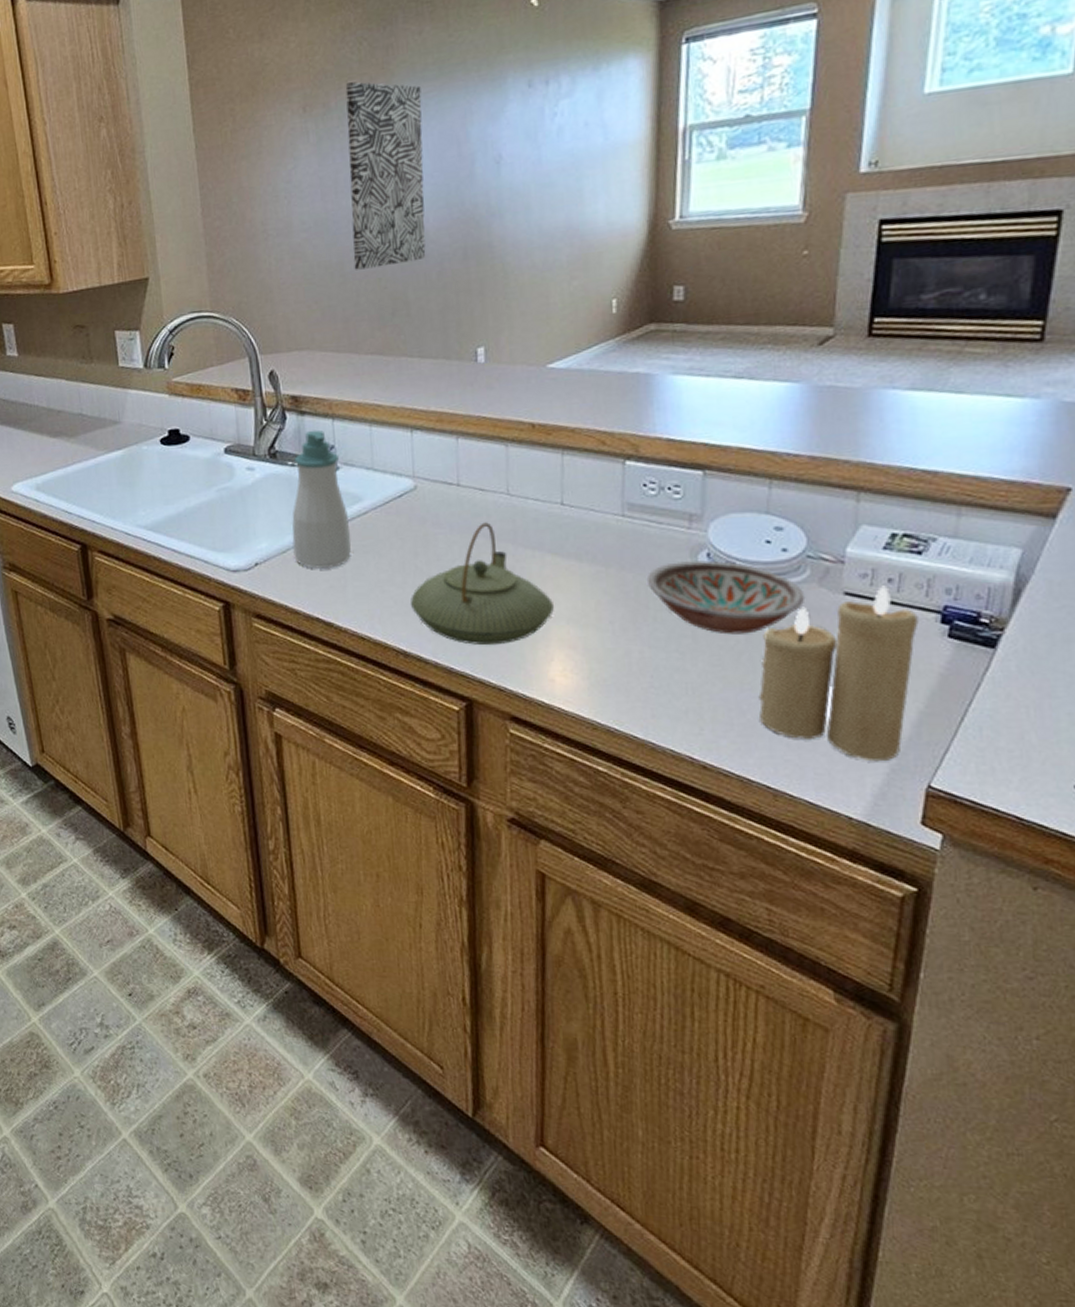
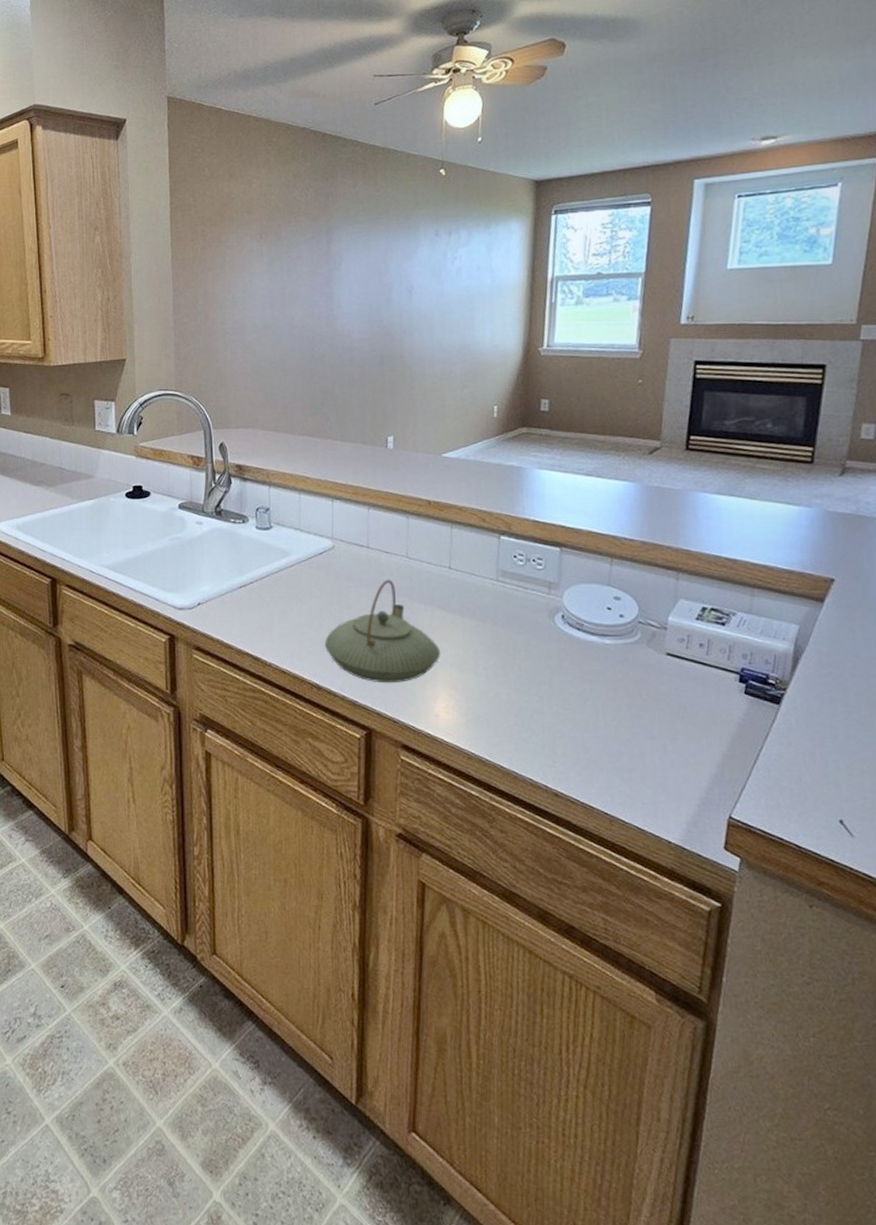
soap bottle: present [292,429,352,570] -> none [230,494,279,612]
wall art: present [345,82,426,270] -> none [293,219,353,367]
bowl: present [646,559,806,635] -> none [514,620,637,683]
candle: present [758,586,919,762] -> none [599,649,722,795]

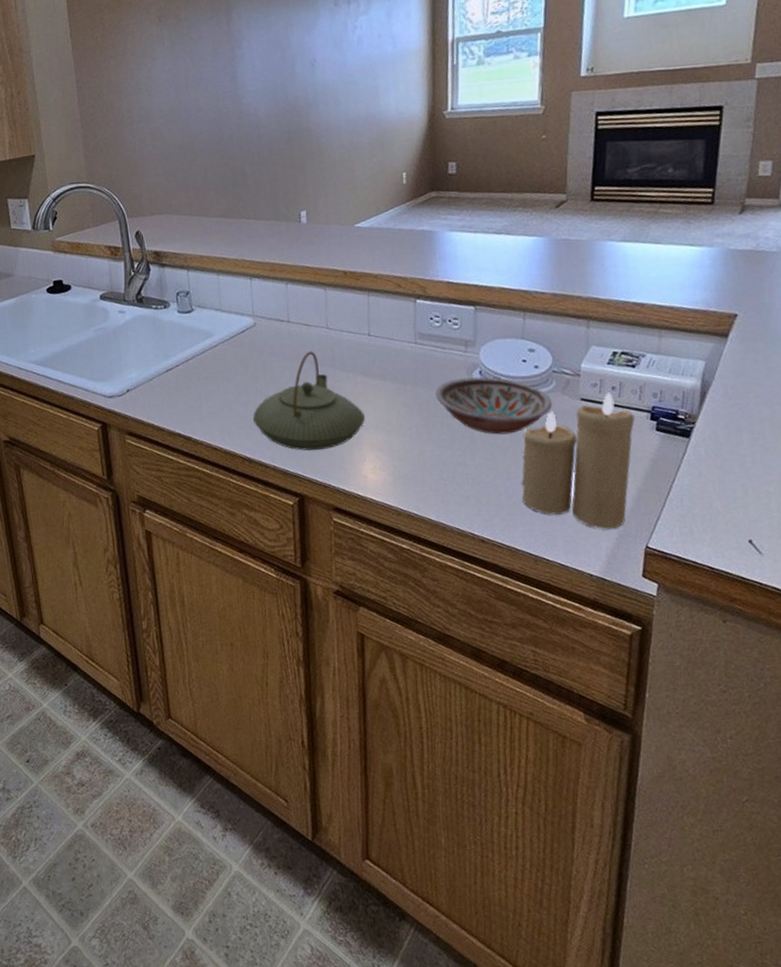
bowl: none [514,620,637,683] -> present [435,376,553,435]
candle: none [599,649,722,795] -> present [521,392,635,530]

